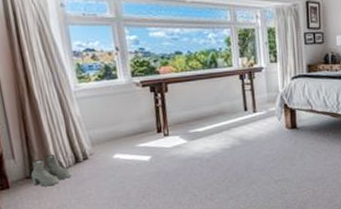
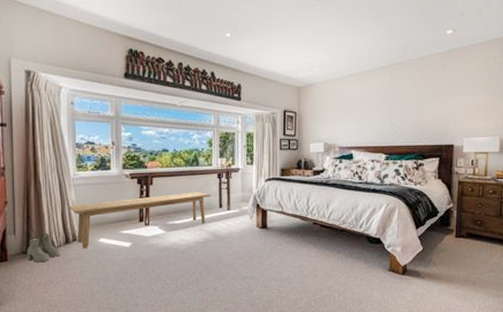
bench: none [73,96,234,167] -> present [68,192,210,249]

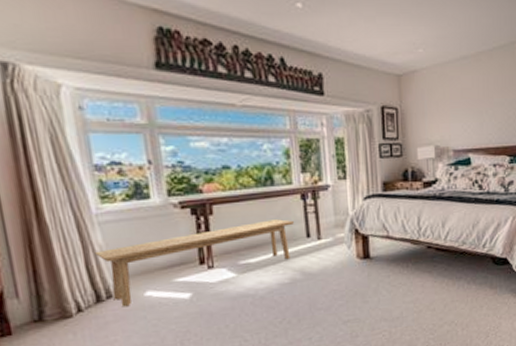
boots: present [26,234,61,263] -> none [39,292,92,333]

